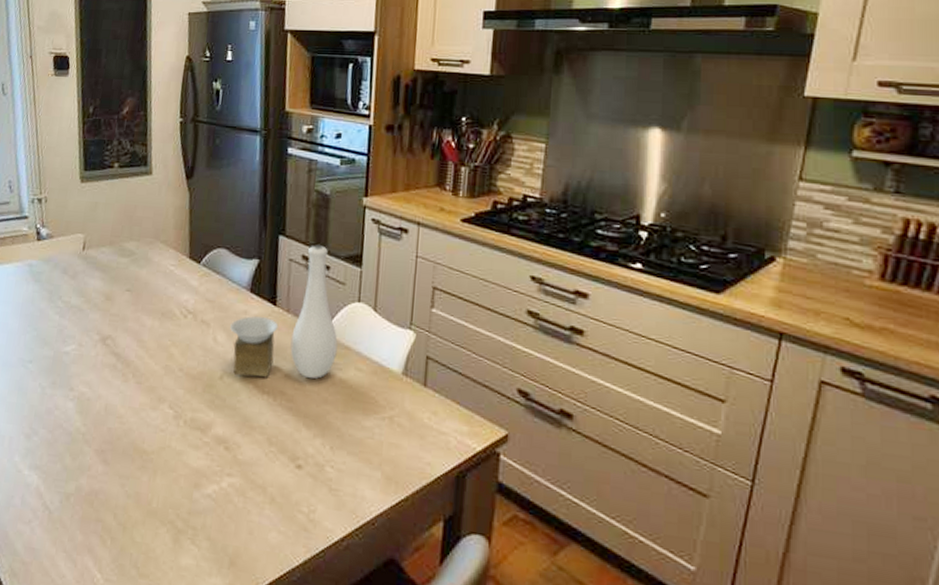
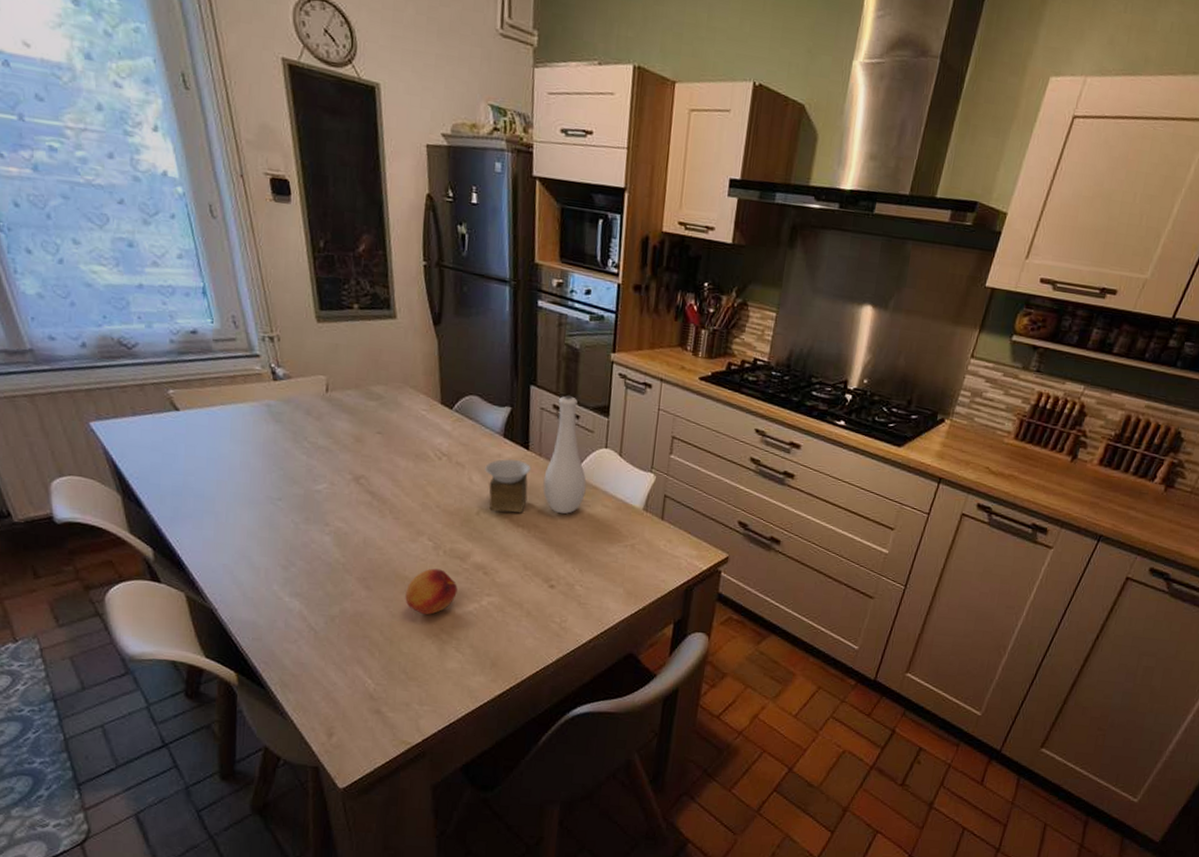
fruit: none [141,440,197,497] -> present [405,568,458,615]

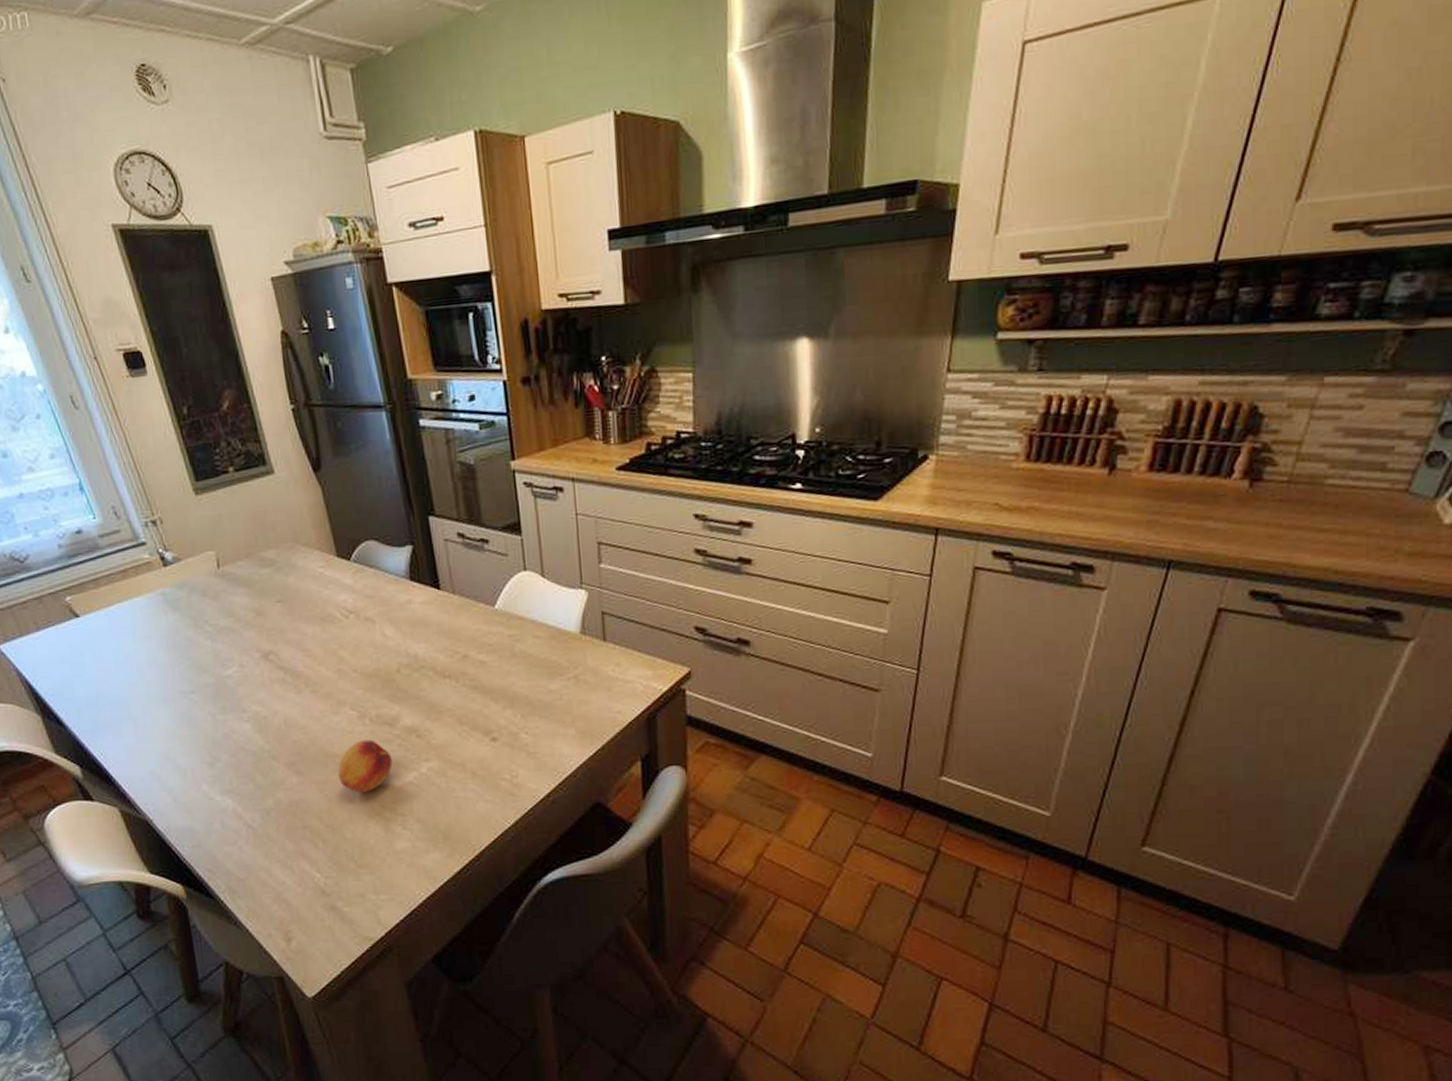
vase: present [485,395,587,514] -> none [396,519,512,665]

